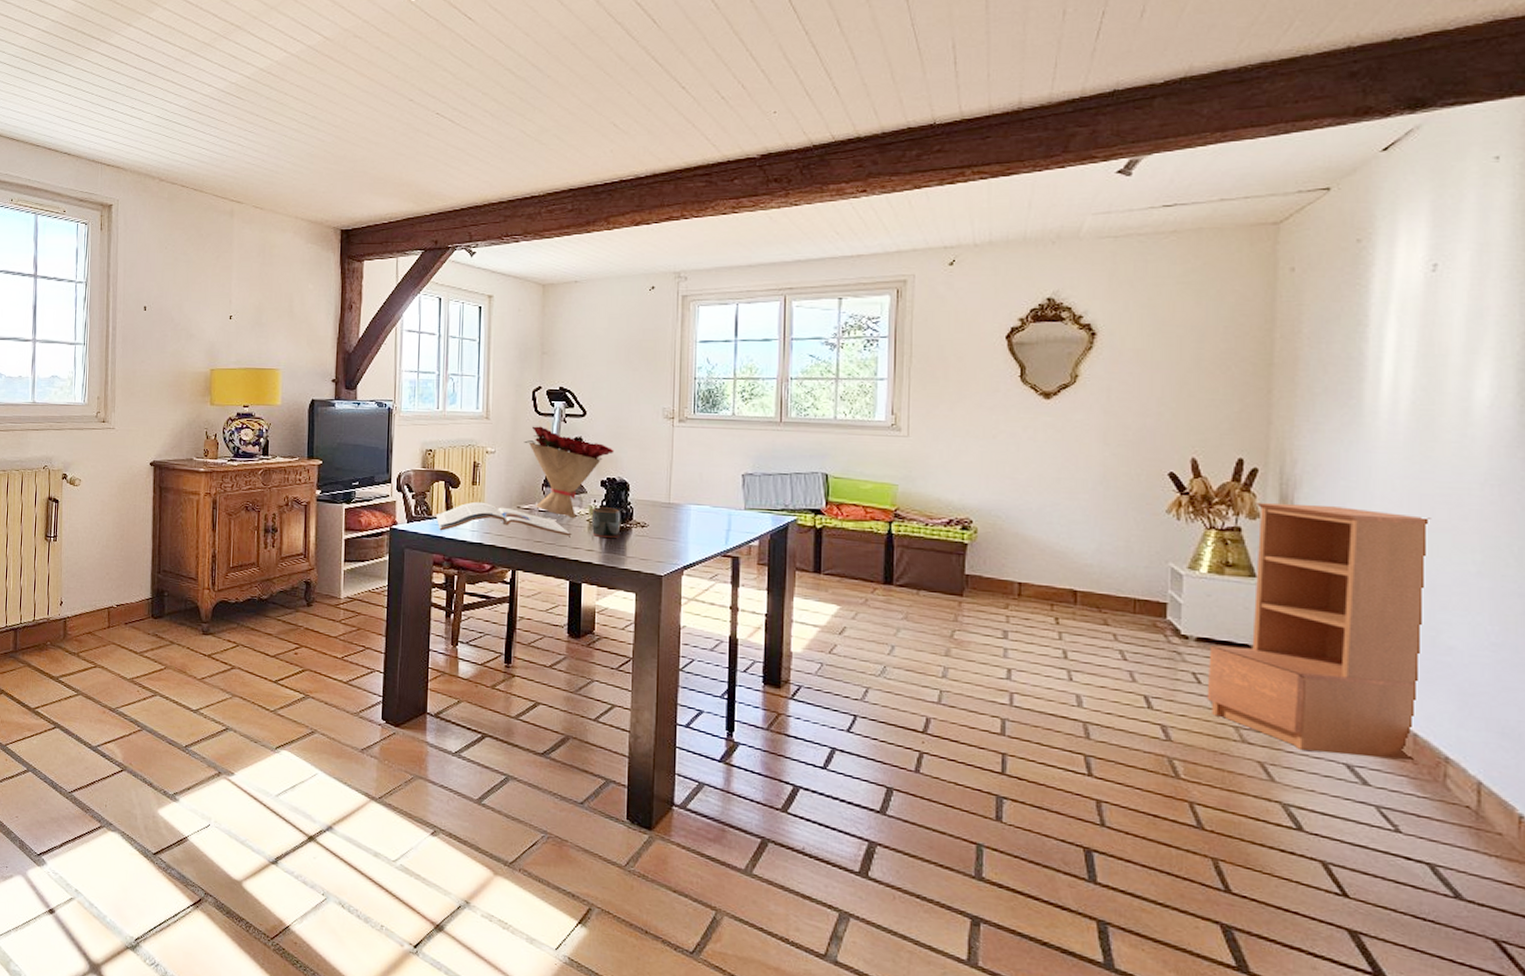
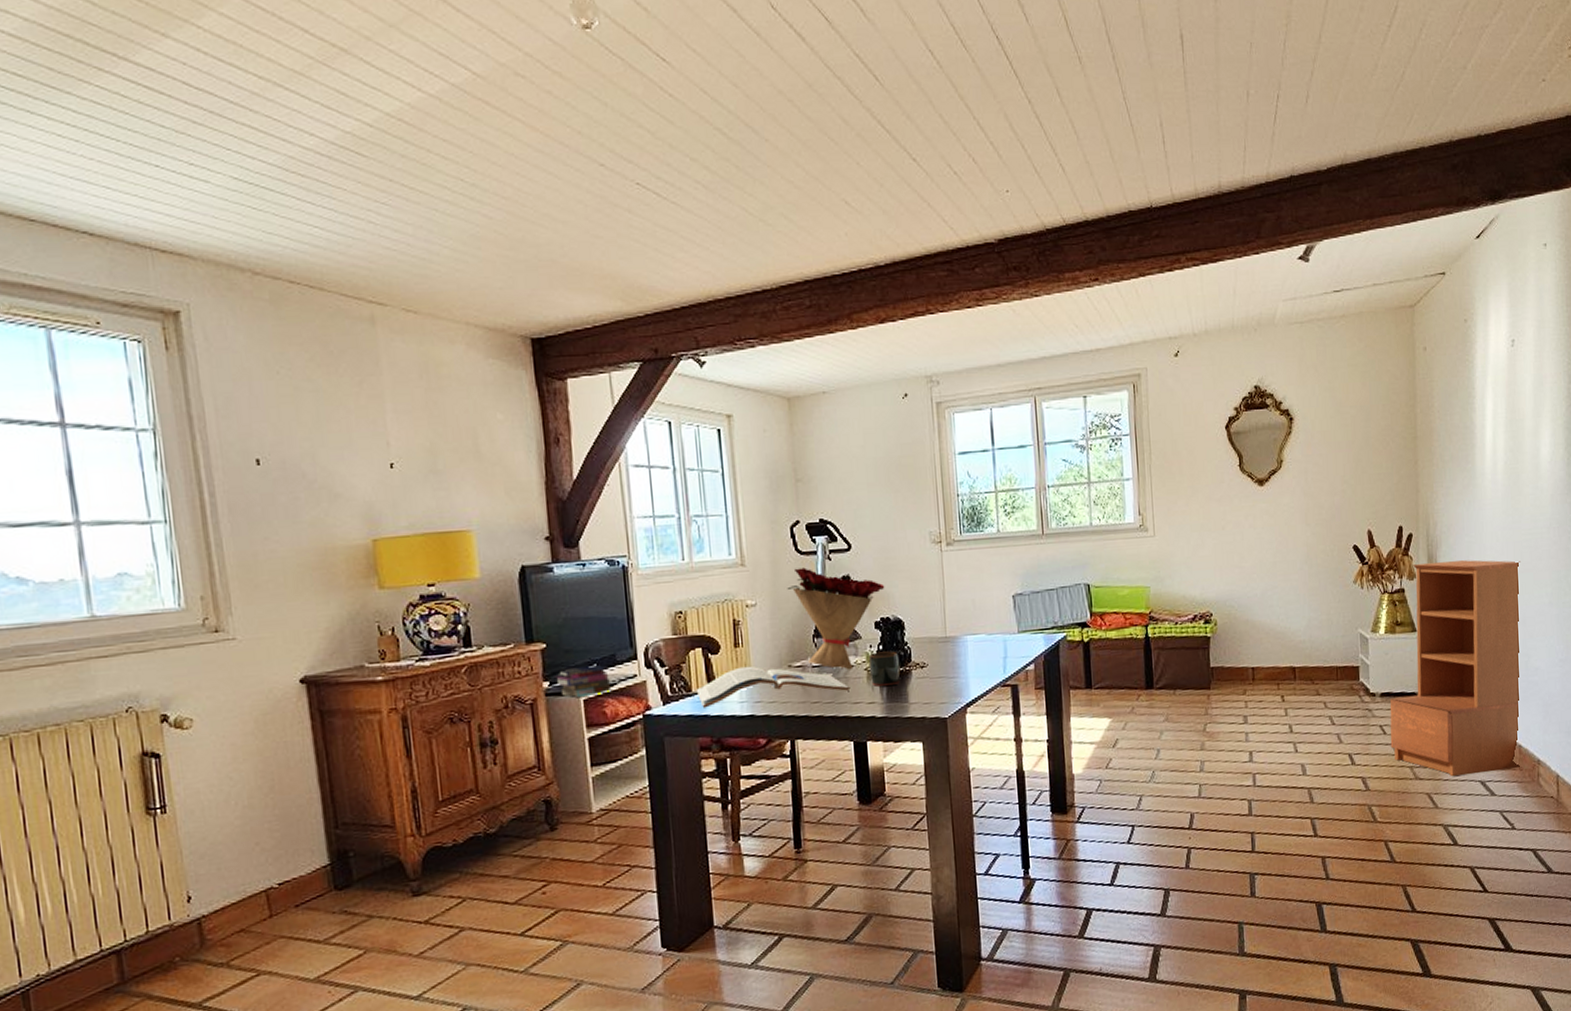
books: none [326,482,368,507] -> present [556,665,612,699]

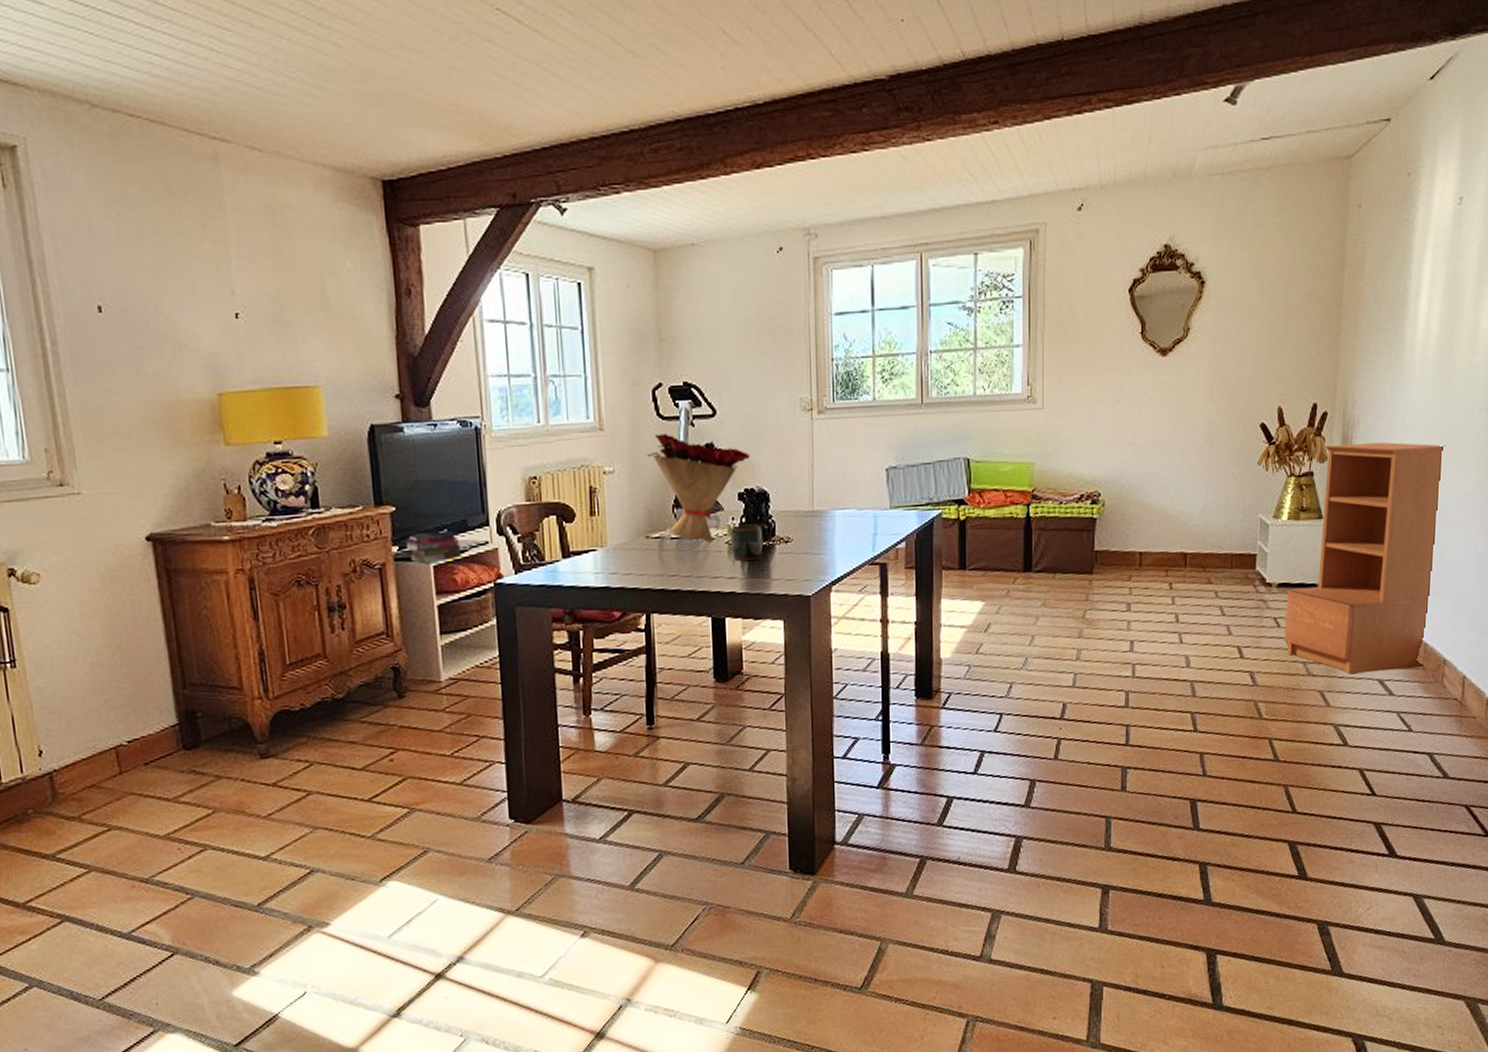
magazine: present [696,665,851,708] -> none [549,535,710,578]

